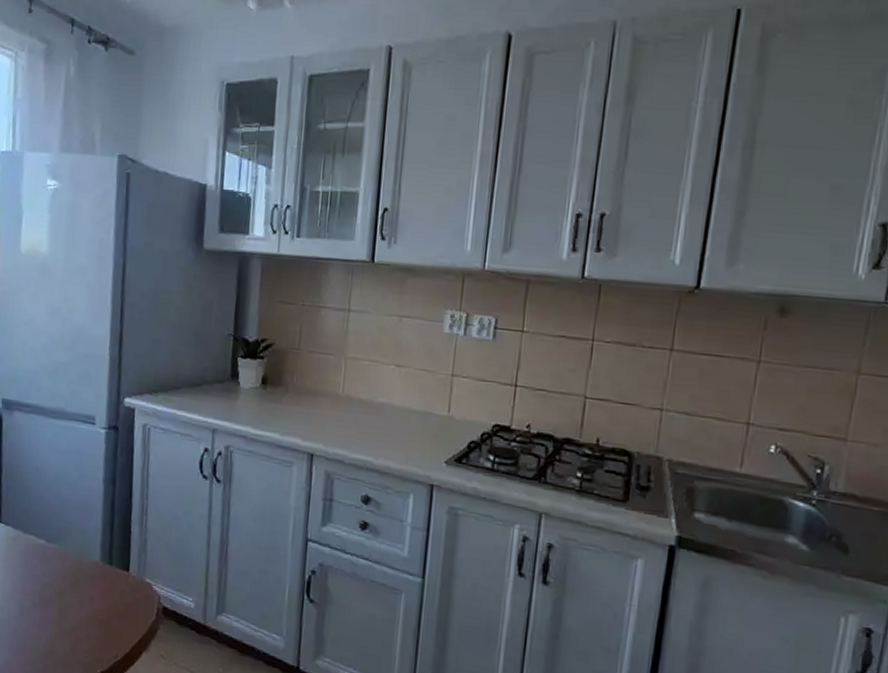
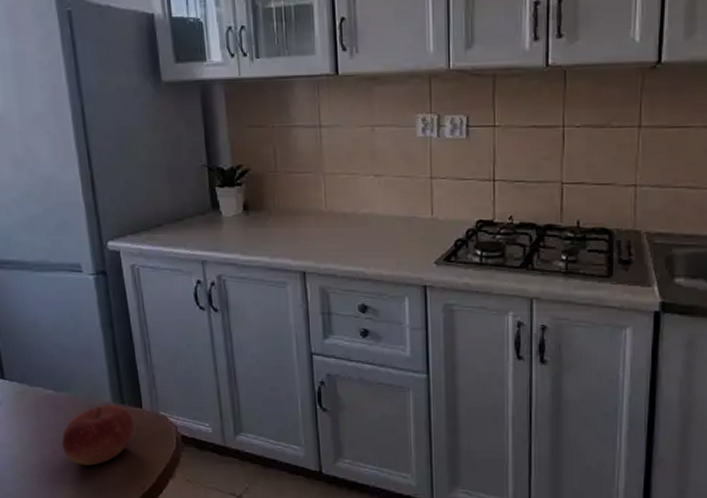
fruit: none [43,562,118,625] -> present [61,404,134,466]

